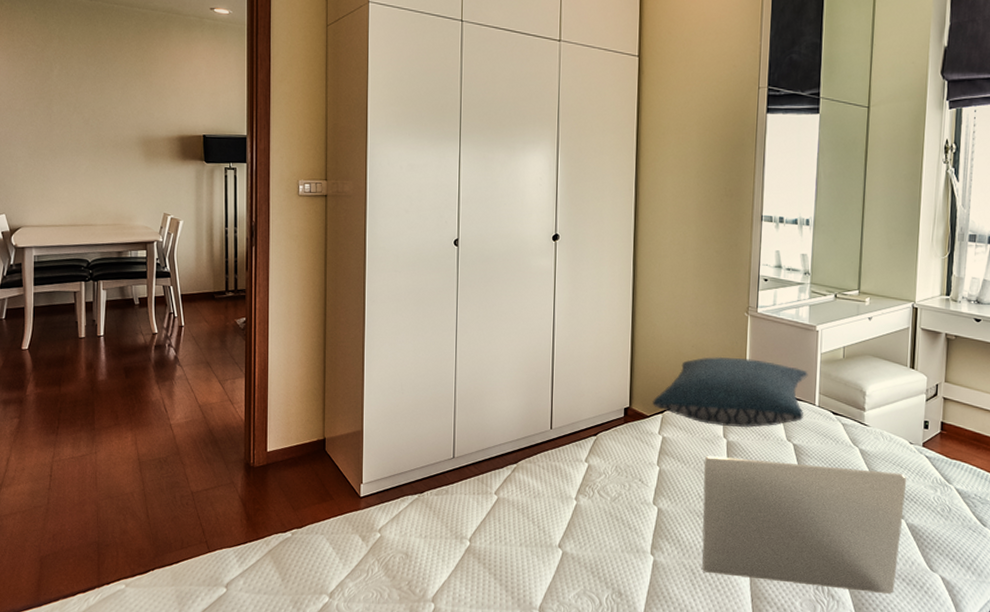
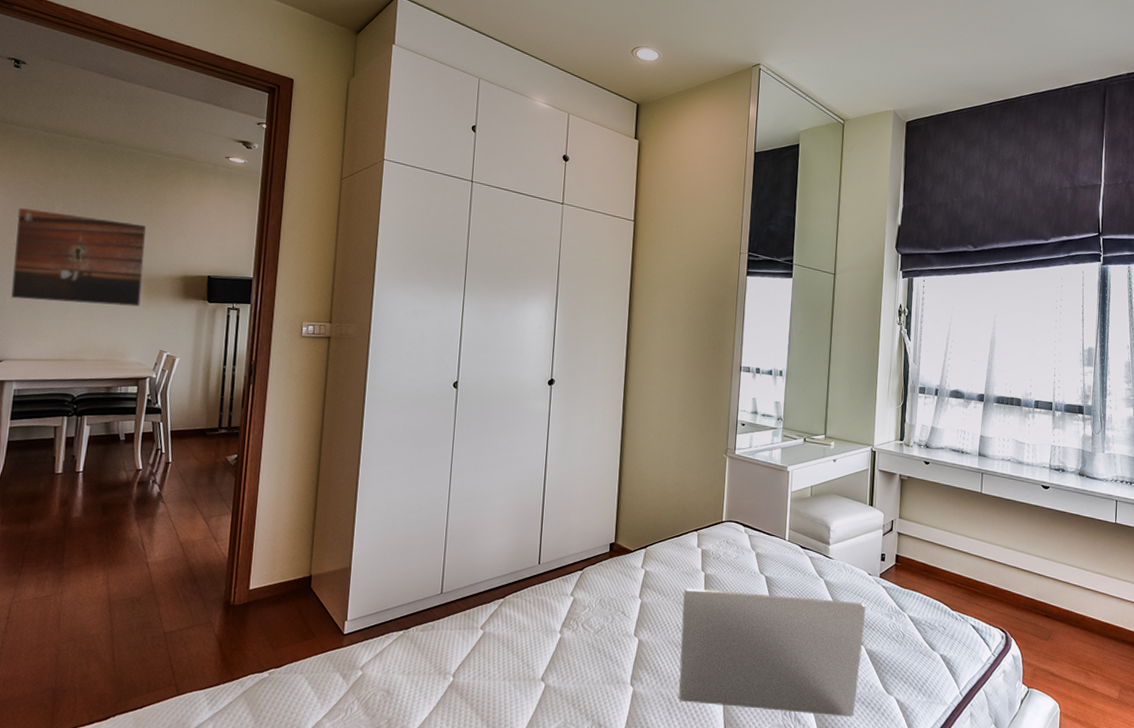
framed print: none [18,72,142,170] -> present [10,207,147,307]
pillow: present [652,356,808,428] -> none [637,494,780,561]

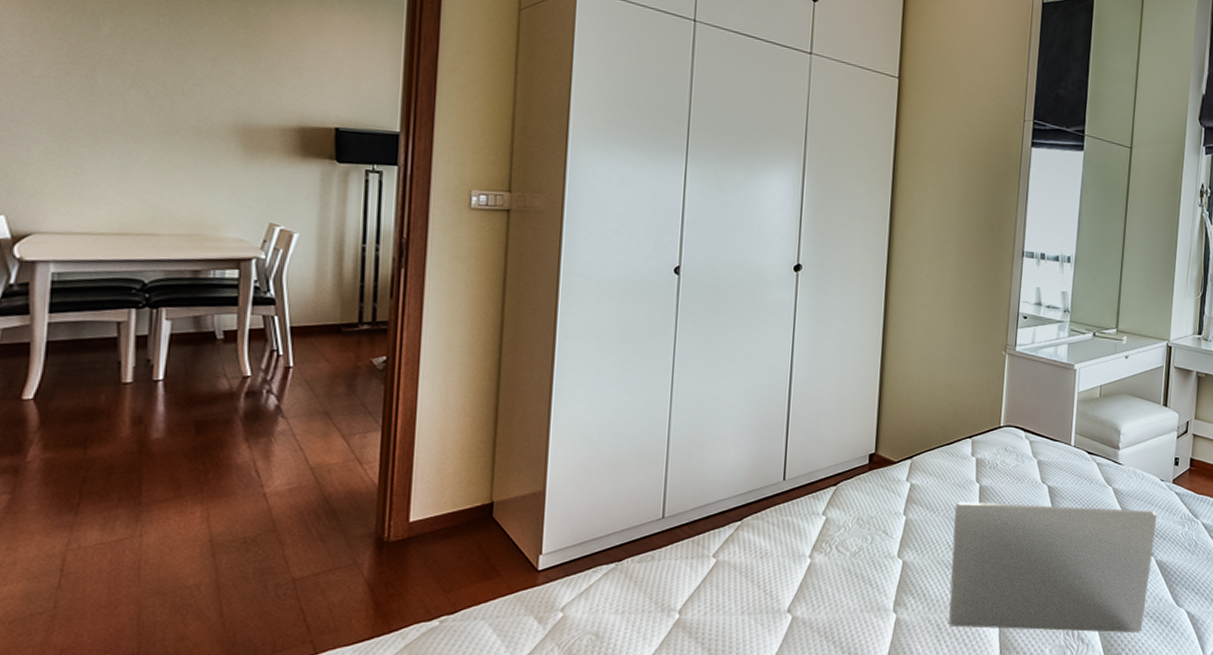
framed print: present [10,207,147,307] -> none [37,25,243,166]

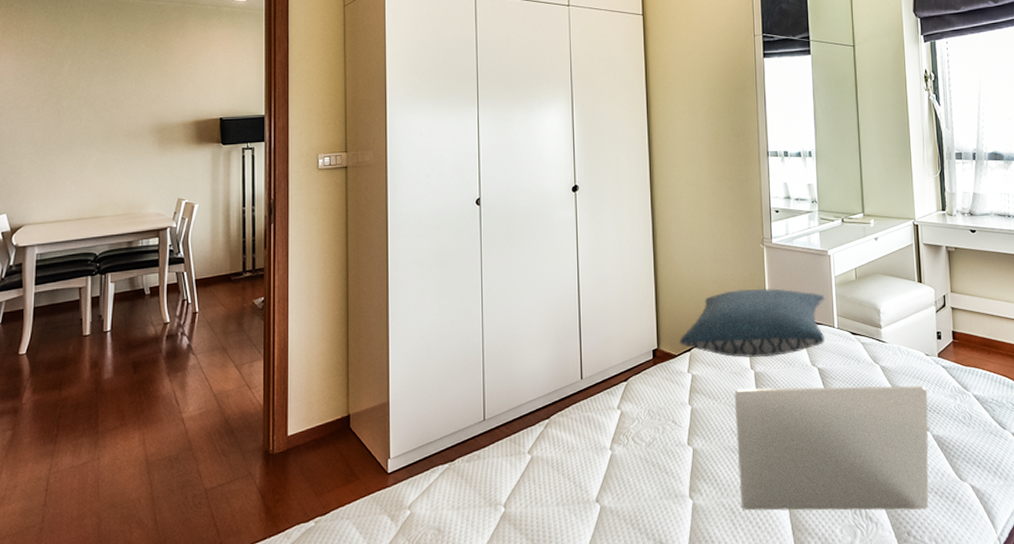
pillow: none [901,396,1065,470] -> present [680,288,825,358]

